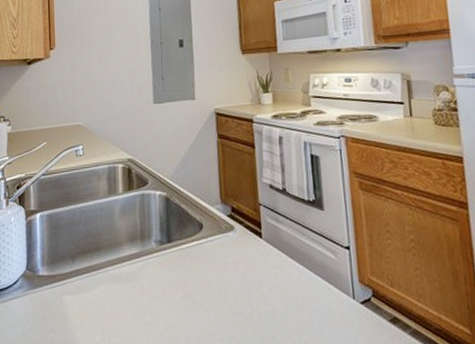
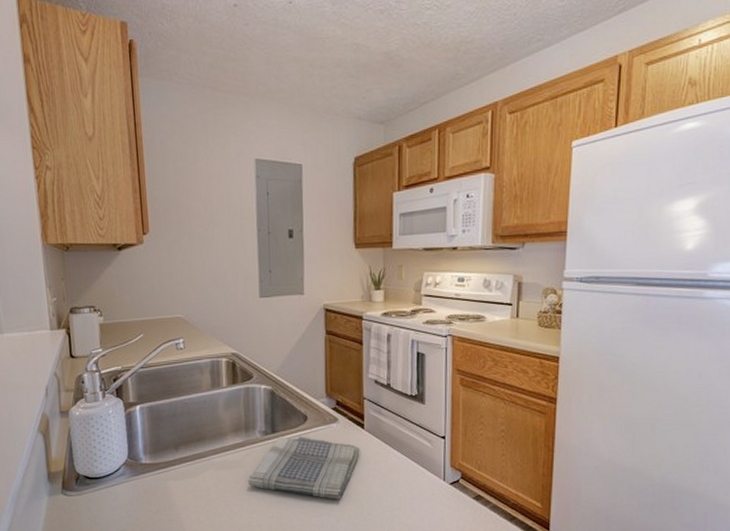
dish towel: none [143,246,259,319] -> present [247,436,360,499]

